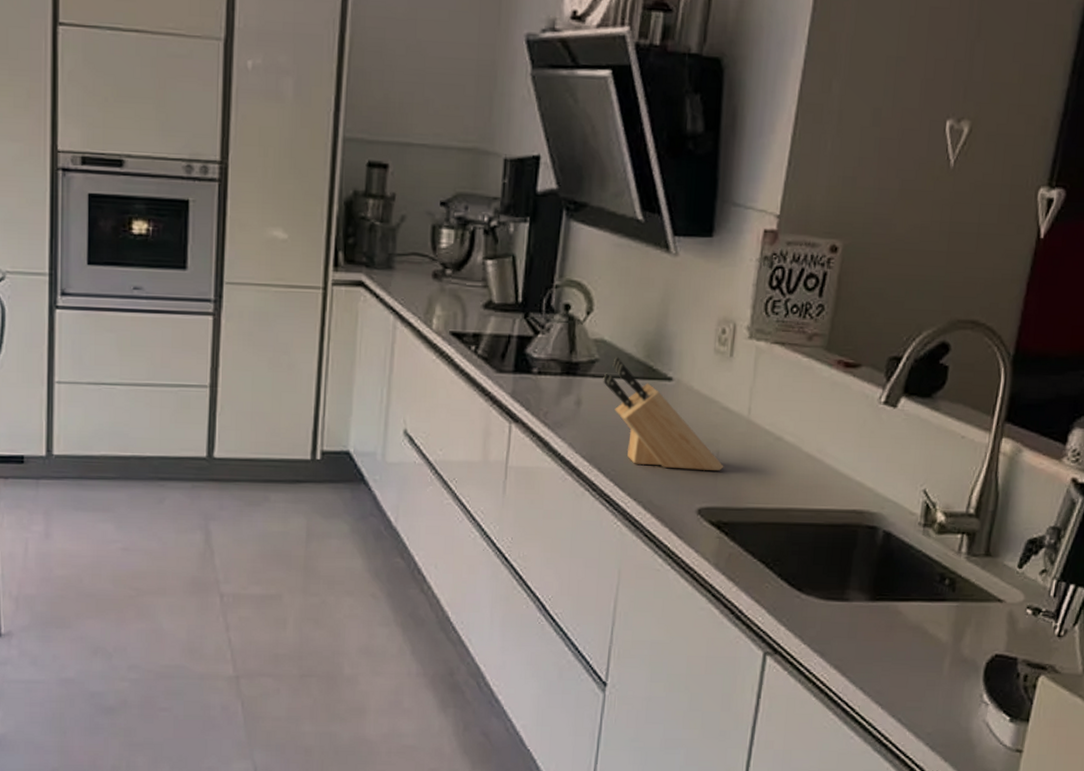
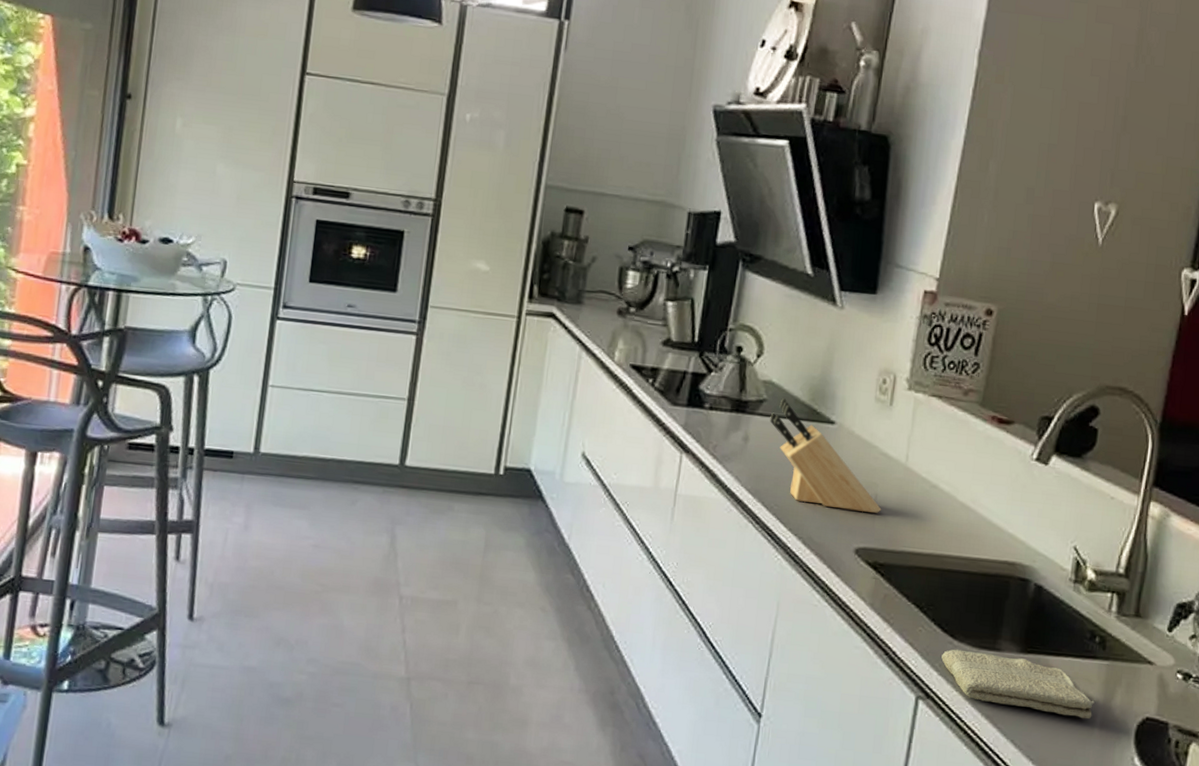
washcloth: none [789,602,944,661] -> present [941,649,1095,720]

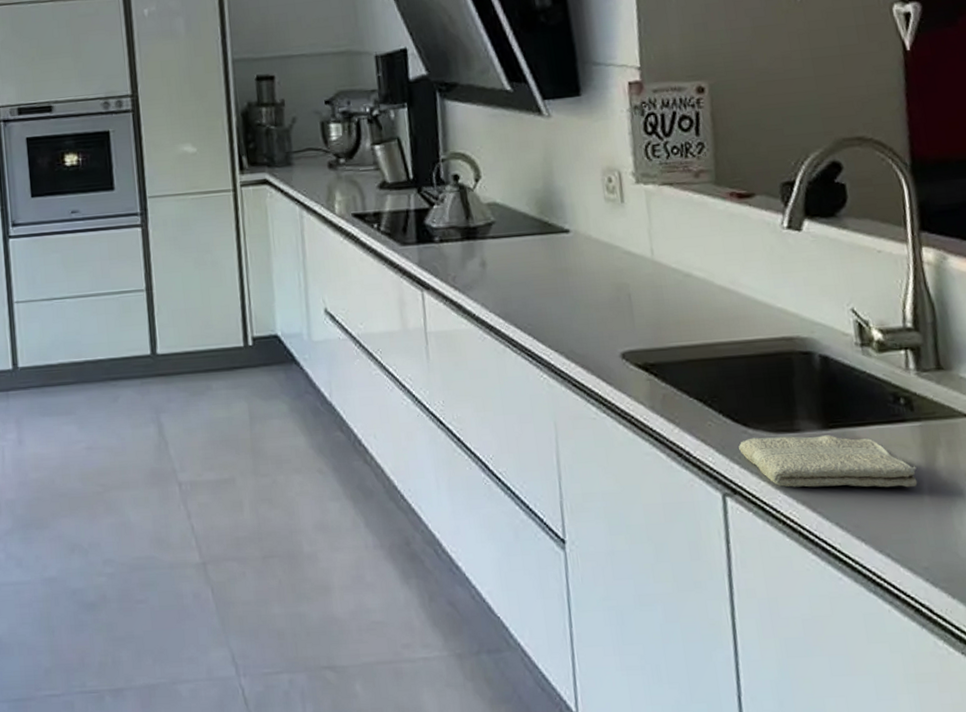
knife block: present [769,397,882,513] -> none [502,216,639,317]

